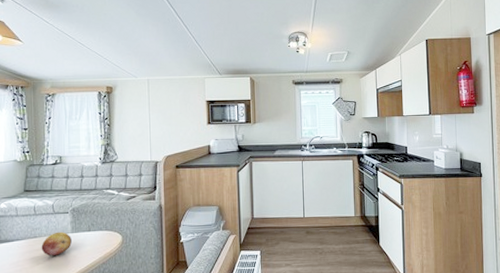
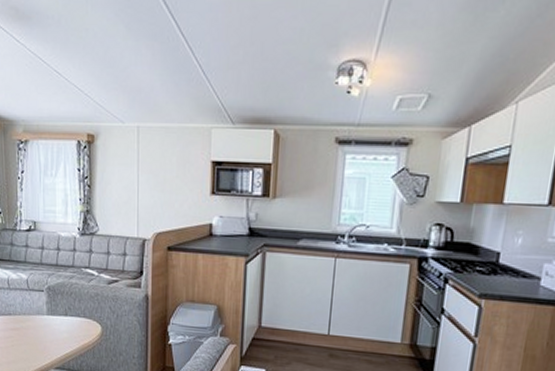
fruit: present [41,231,72,256] -> none [16,311,47,338]

